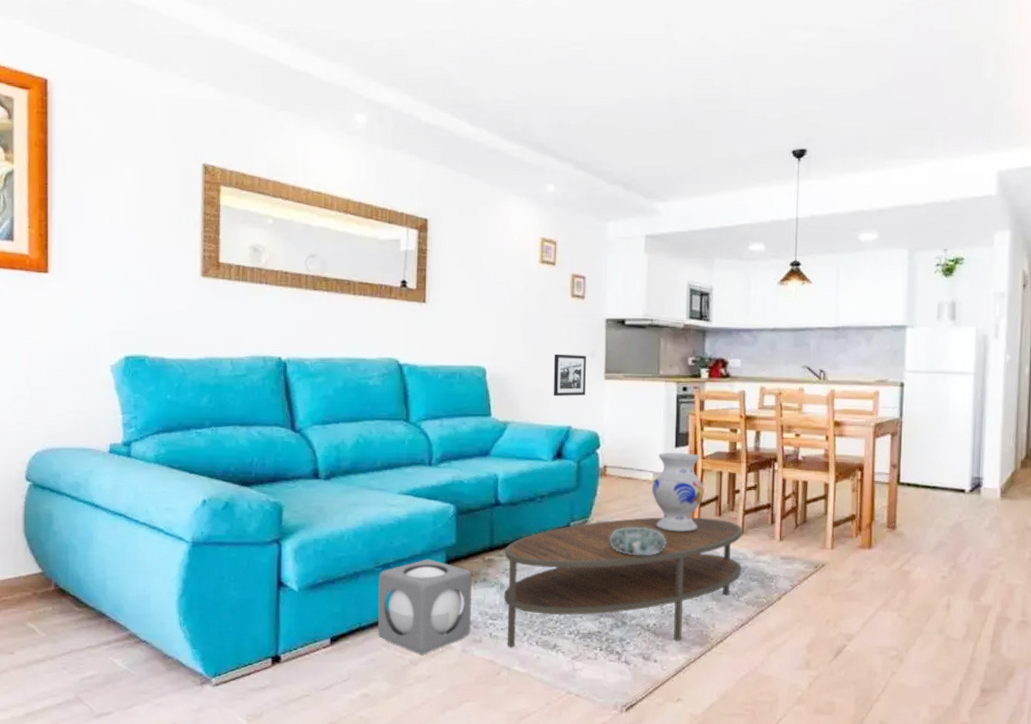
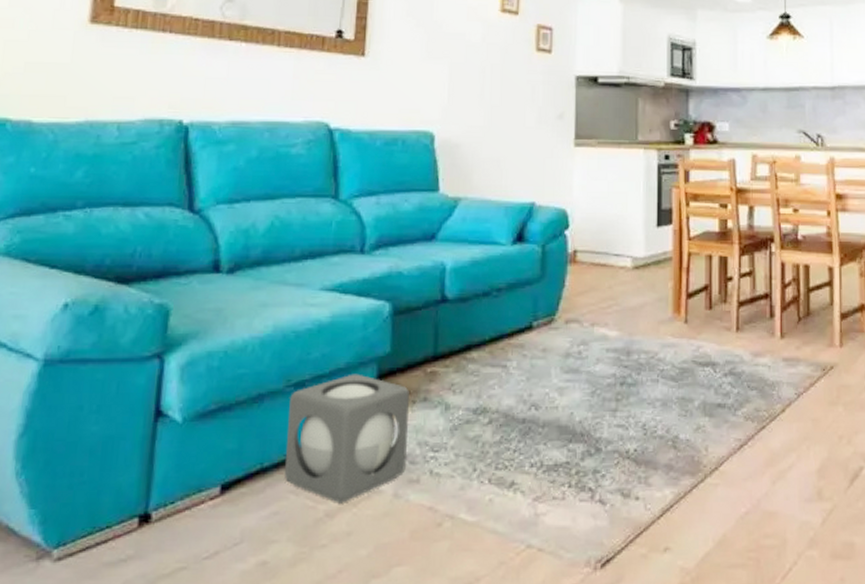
coffee table: present [503,517,743,647] -> none [448,312,738,488]
picture frame: present [553,353,587,397] -> none [514,116,554,168]
decorative bowl: present [610,526,666,556] -> none [580,325,648,362]
vase: present [652,453,704,532] -> none [631,233,692,330]

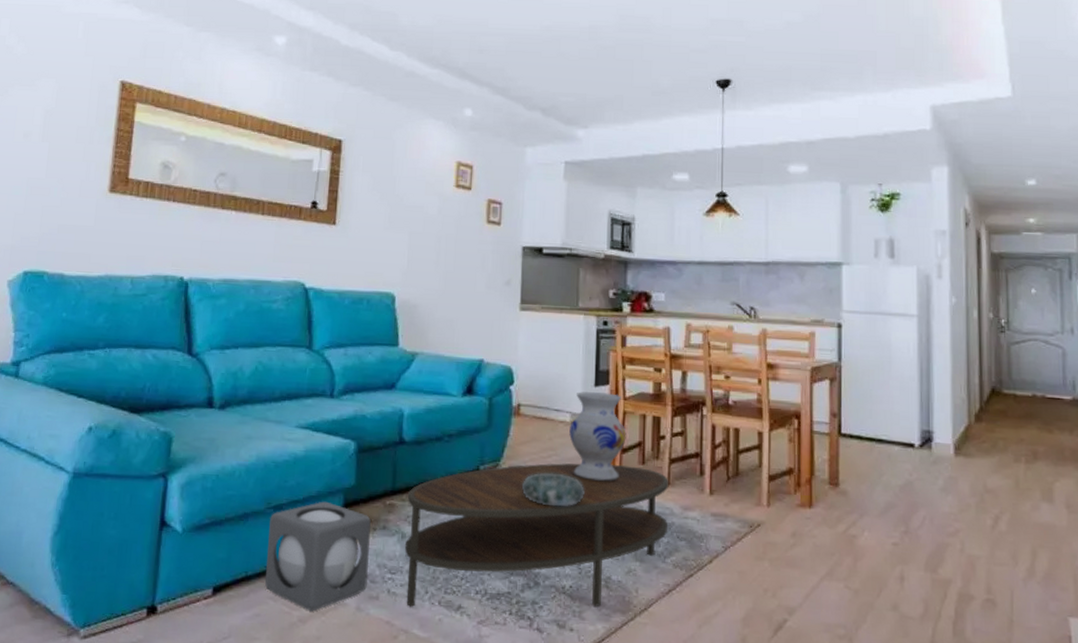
coffee table: none [448,312,738,488] -> present [404,463,669,607]
decorative bowl: none [580,325,648,362] -> present [522,472,585,507]
vase: none [631,233,692,330] -> present [569,392,626,481]

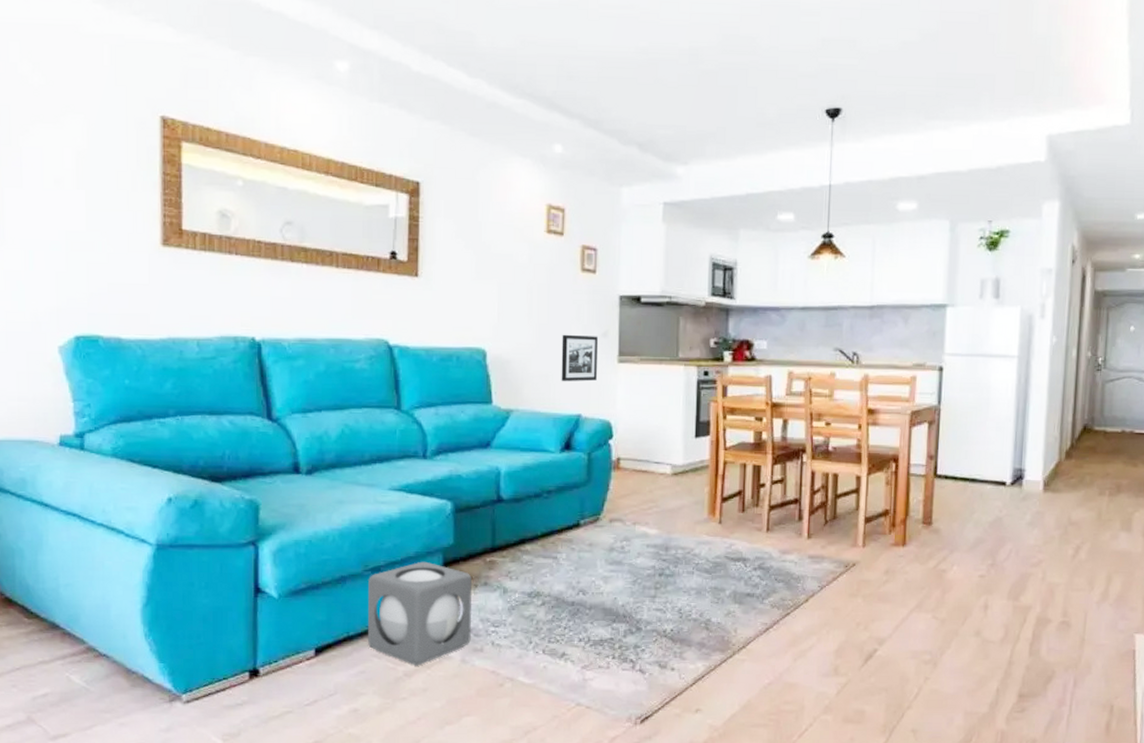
coffee table: present [404,463,669,607] -> none [507,513,769,656]
picture frame: none [465,281,502,328] -> present [561,334,599,382]
decorative bowl: present [522,472,585,507] -> none [623,524,685,556]
vase: present [569,392,626,481] -> none [670,443,727,530]

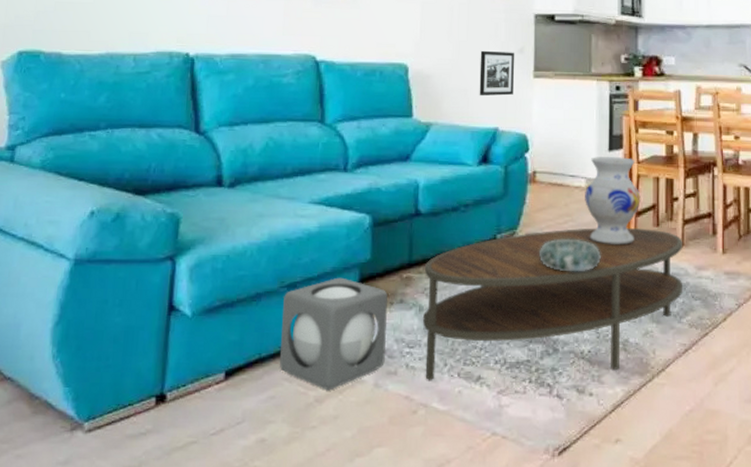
coffee table: none [507,513,769,656] -> present [422,228,683,380]
decorative bowl: none [623,524,685,556] -> present [539,238,601,272]
vase: none [670,443,727,530] -> present [585,157,641,244]

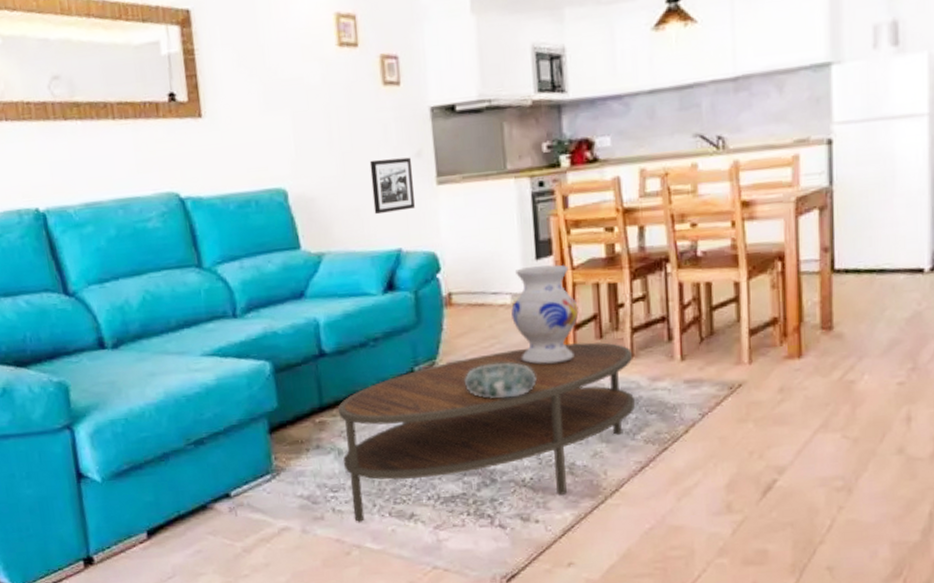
speaker: present [280,277,388,391] -> none [192,428,309,541]

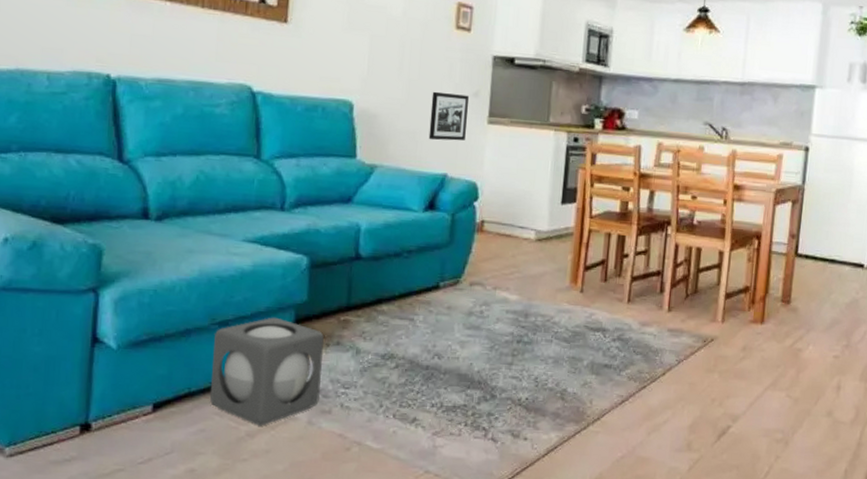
speaker: none [192,428,309,541] -> present [210,317,325,426]
coffee table: present [338,342,636,522] -> none [359,280,630,420]
decorative bowl: present [465,362,537,399] -> none [482,289,546,323]
vase: present [511,264,579,364] -> none [533,209,591,298]

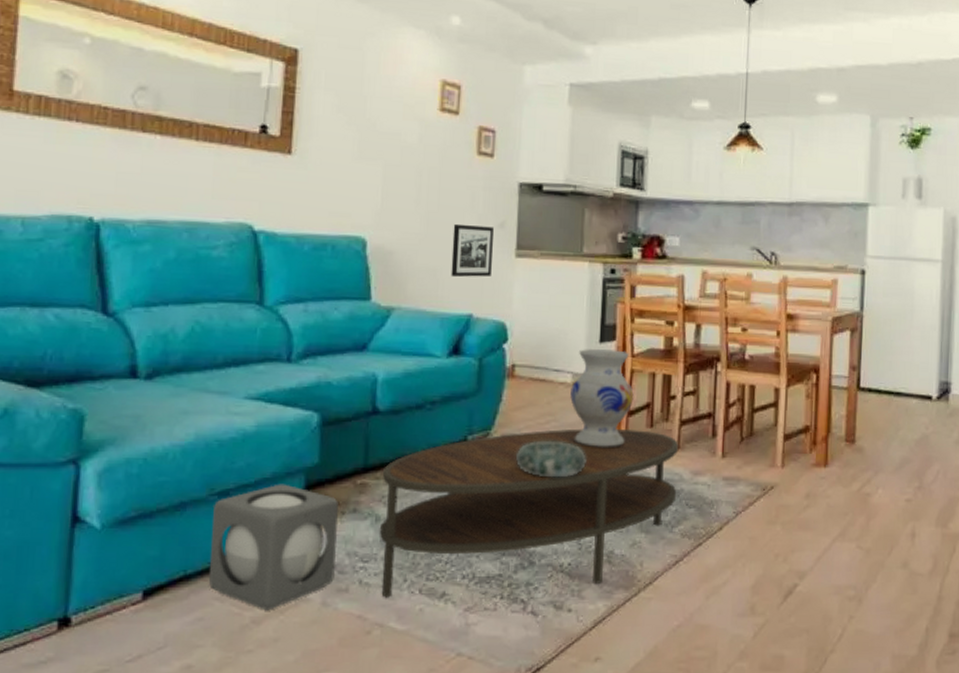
coffee table: none [359,280,630,420] -> present [379,428,679,598]
decorative bowl: none [482,289,546,323] -> present [516,440,586,478]
vase: none [533,209,591,298] -> present [570,349,634,447]

